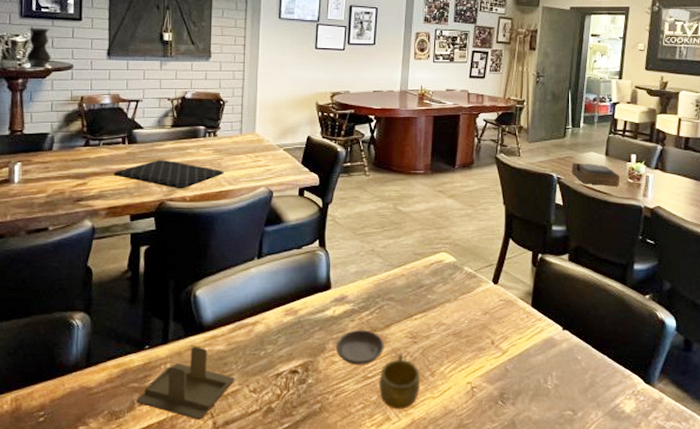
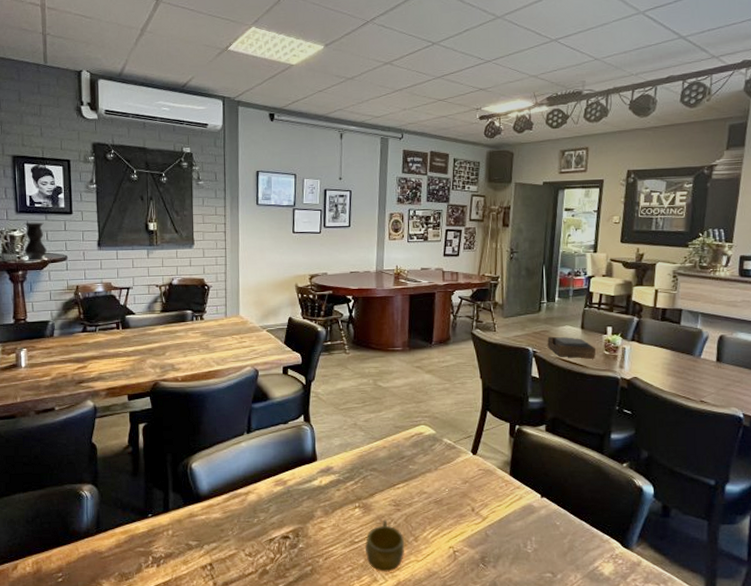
placemat: present [113,159,224,188] -> none [110,342,212,369]
napkin holder: present [136,346,235,420] -> none [143,514,232,580]
saucer: present [335,330,384,365] -> none [323,499,369,531]

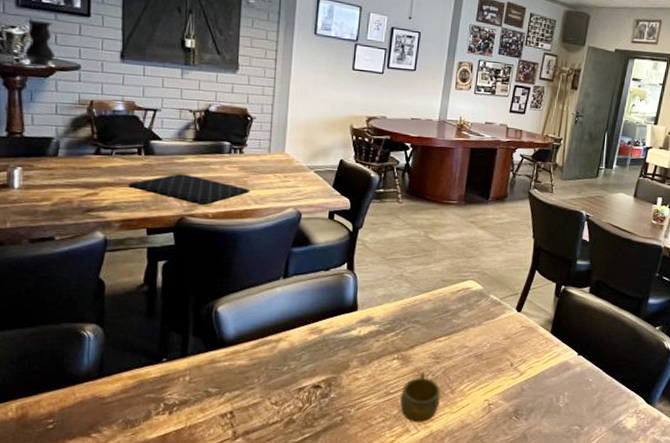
placemat: none [110,342,212,369] -> present [128,173,250,204]
napkin holder: present [547,336,597,359] -> none [600,202,646,227]

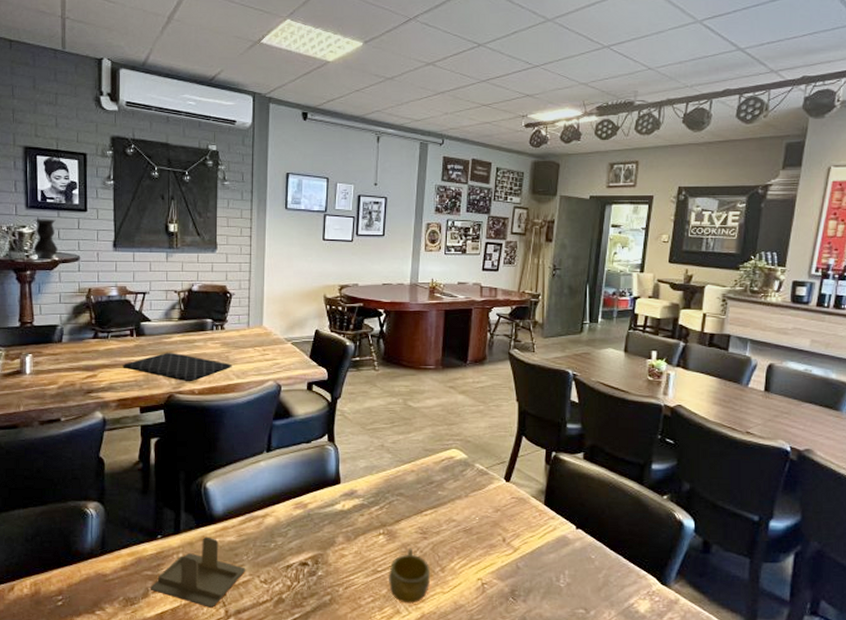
napkin holder: none [152,360,257,429] -> present [150,536,246,608]

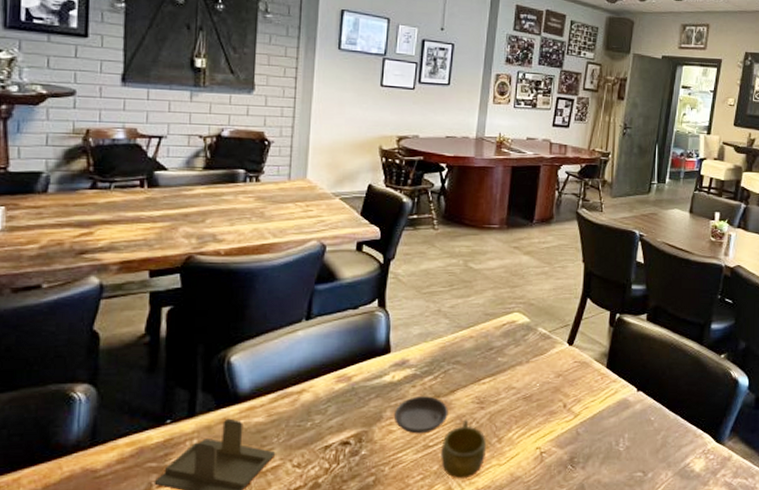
vase: present [33,219,58,258] -> none [12,42,46,91]
placemat: present [122,352,232,381] -> none [128,206,268,240]
saucer: none [345,524,394,559] -> present [393,396,448,434]

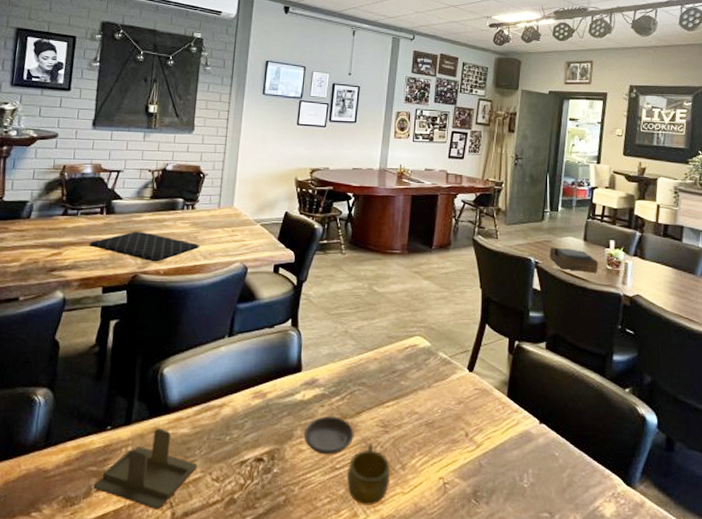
placemat: none [128,206,268,240] -> present [89,230,200,261]
napkin holder: none [654,219,703,245] -> present [549,247,599,273]

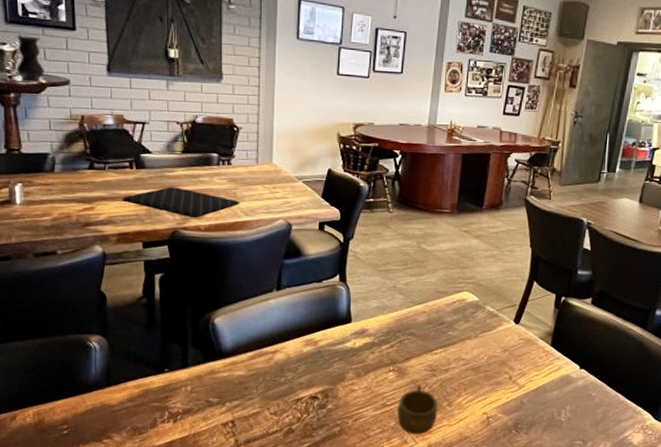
vase: none [13,96,39,135] -> present [16,35,45,81]
napkin holder: present [93,428,198,509] -> none [158,370,256,437]
saucer: present [303,416,354,455] -> none [355,362,404,394]
napkin holder: present [549,247,599,273] -> none [602,208,652,234]

